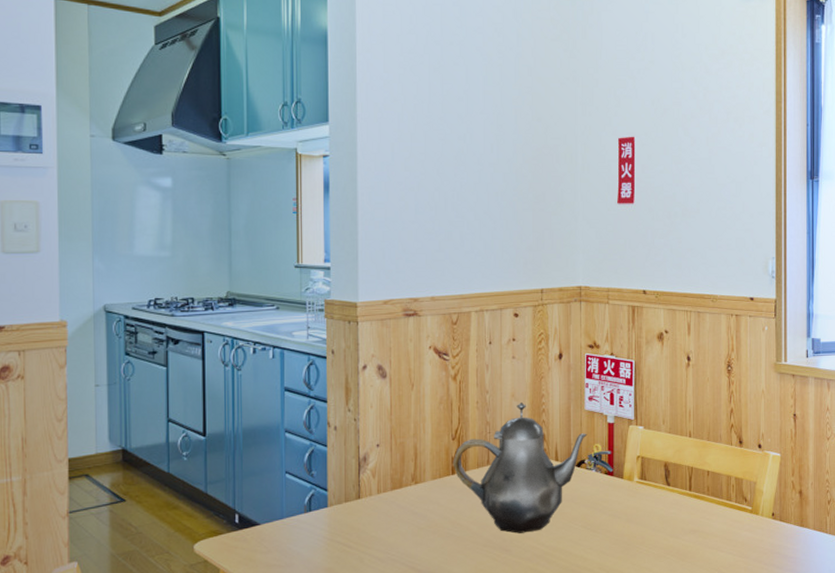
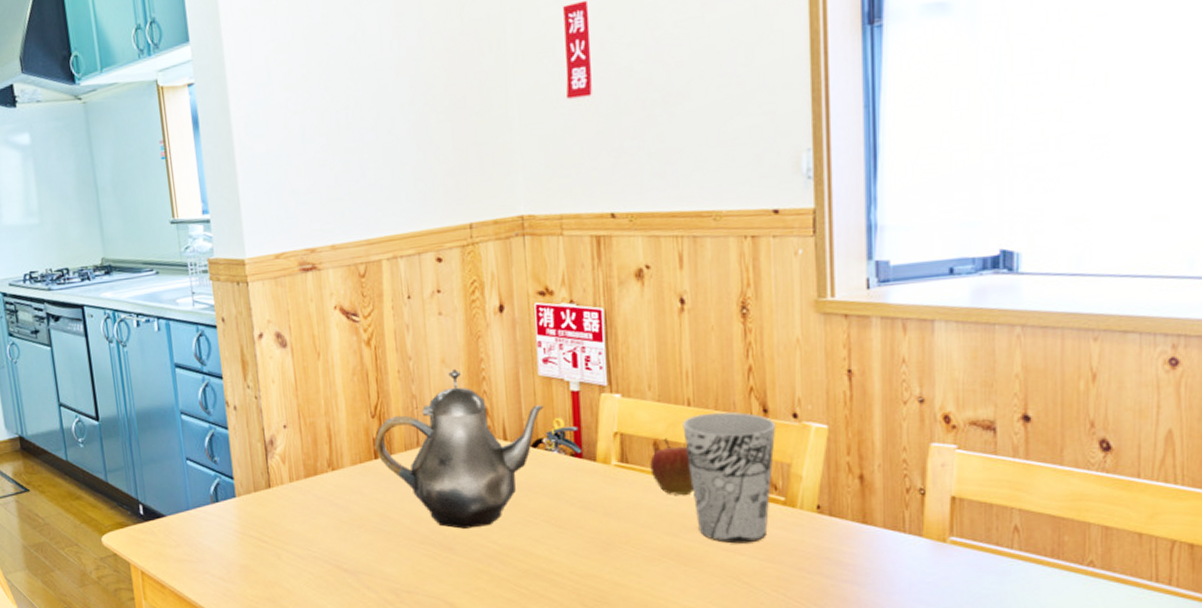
fruit: none [661,461,691,506] -> present [650,438,694,496]
cup: none [685,442,748,543] -> present [682,412,777,544]

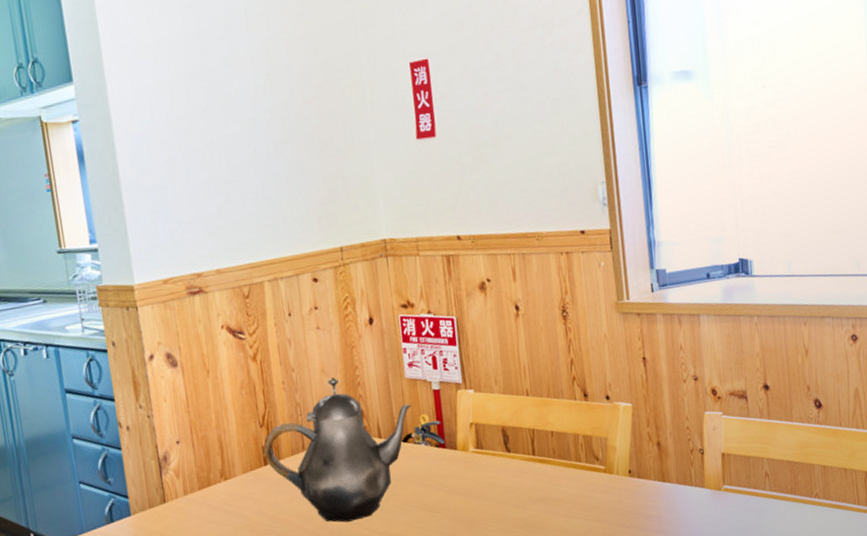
fruit: present [650,438,694,496] -> none [500,424,536,473]
cup: present [682,412,777,544] -> none [523,398,595,510]

